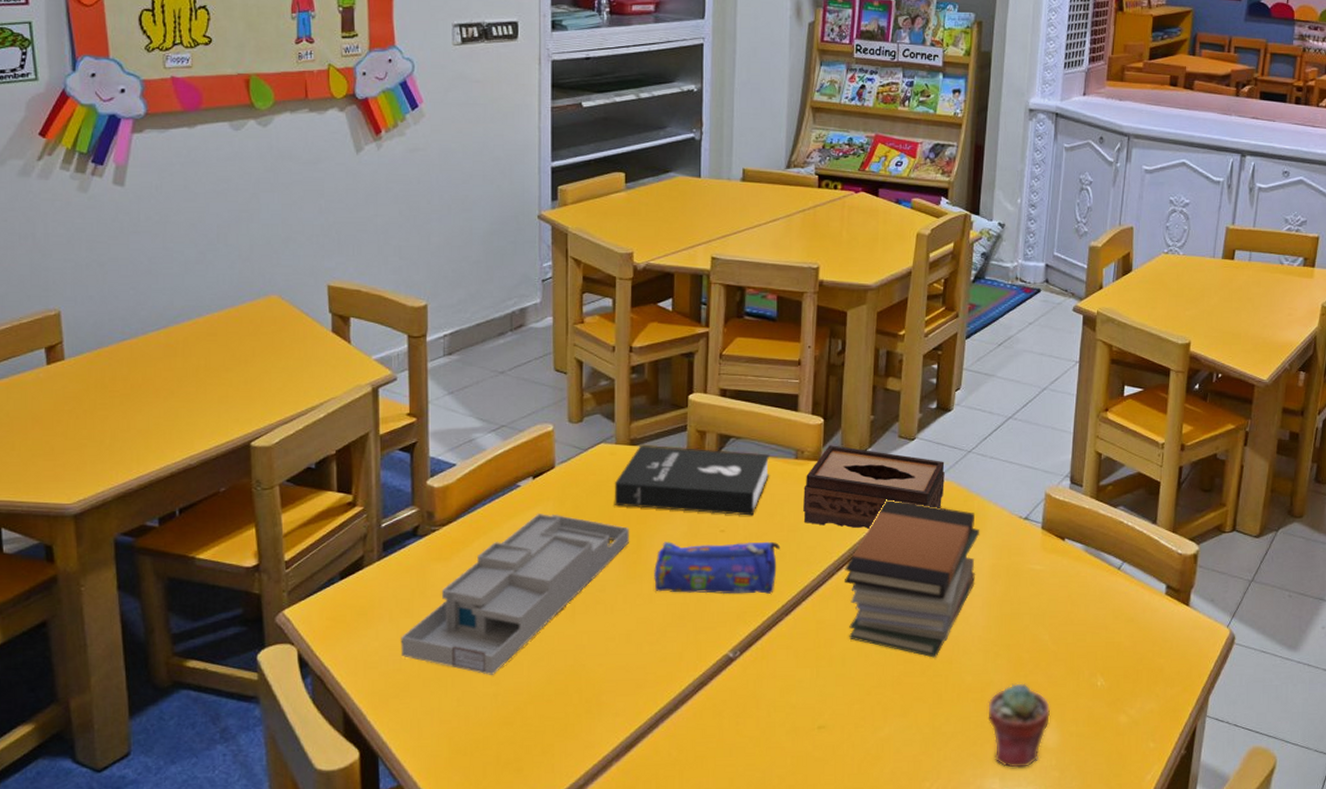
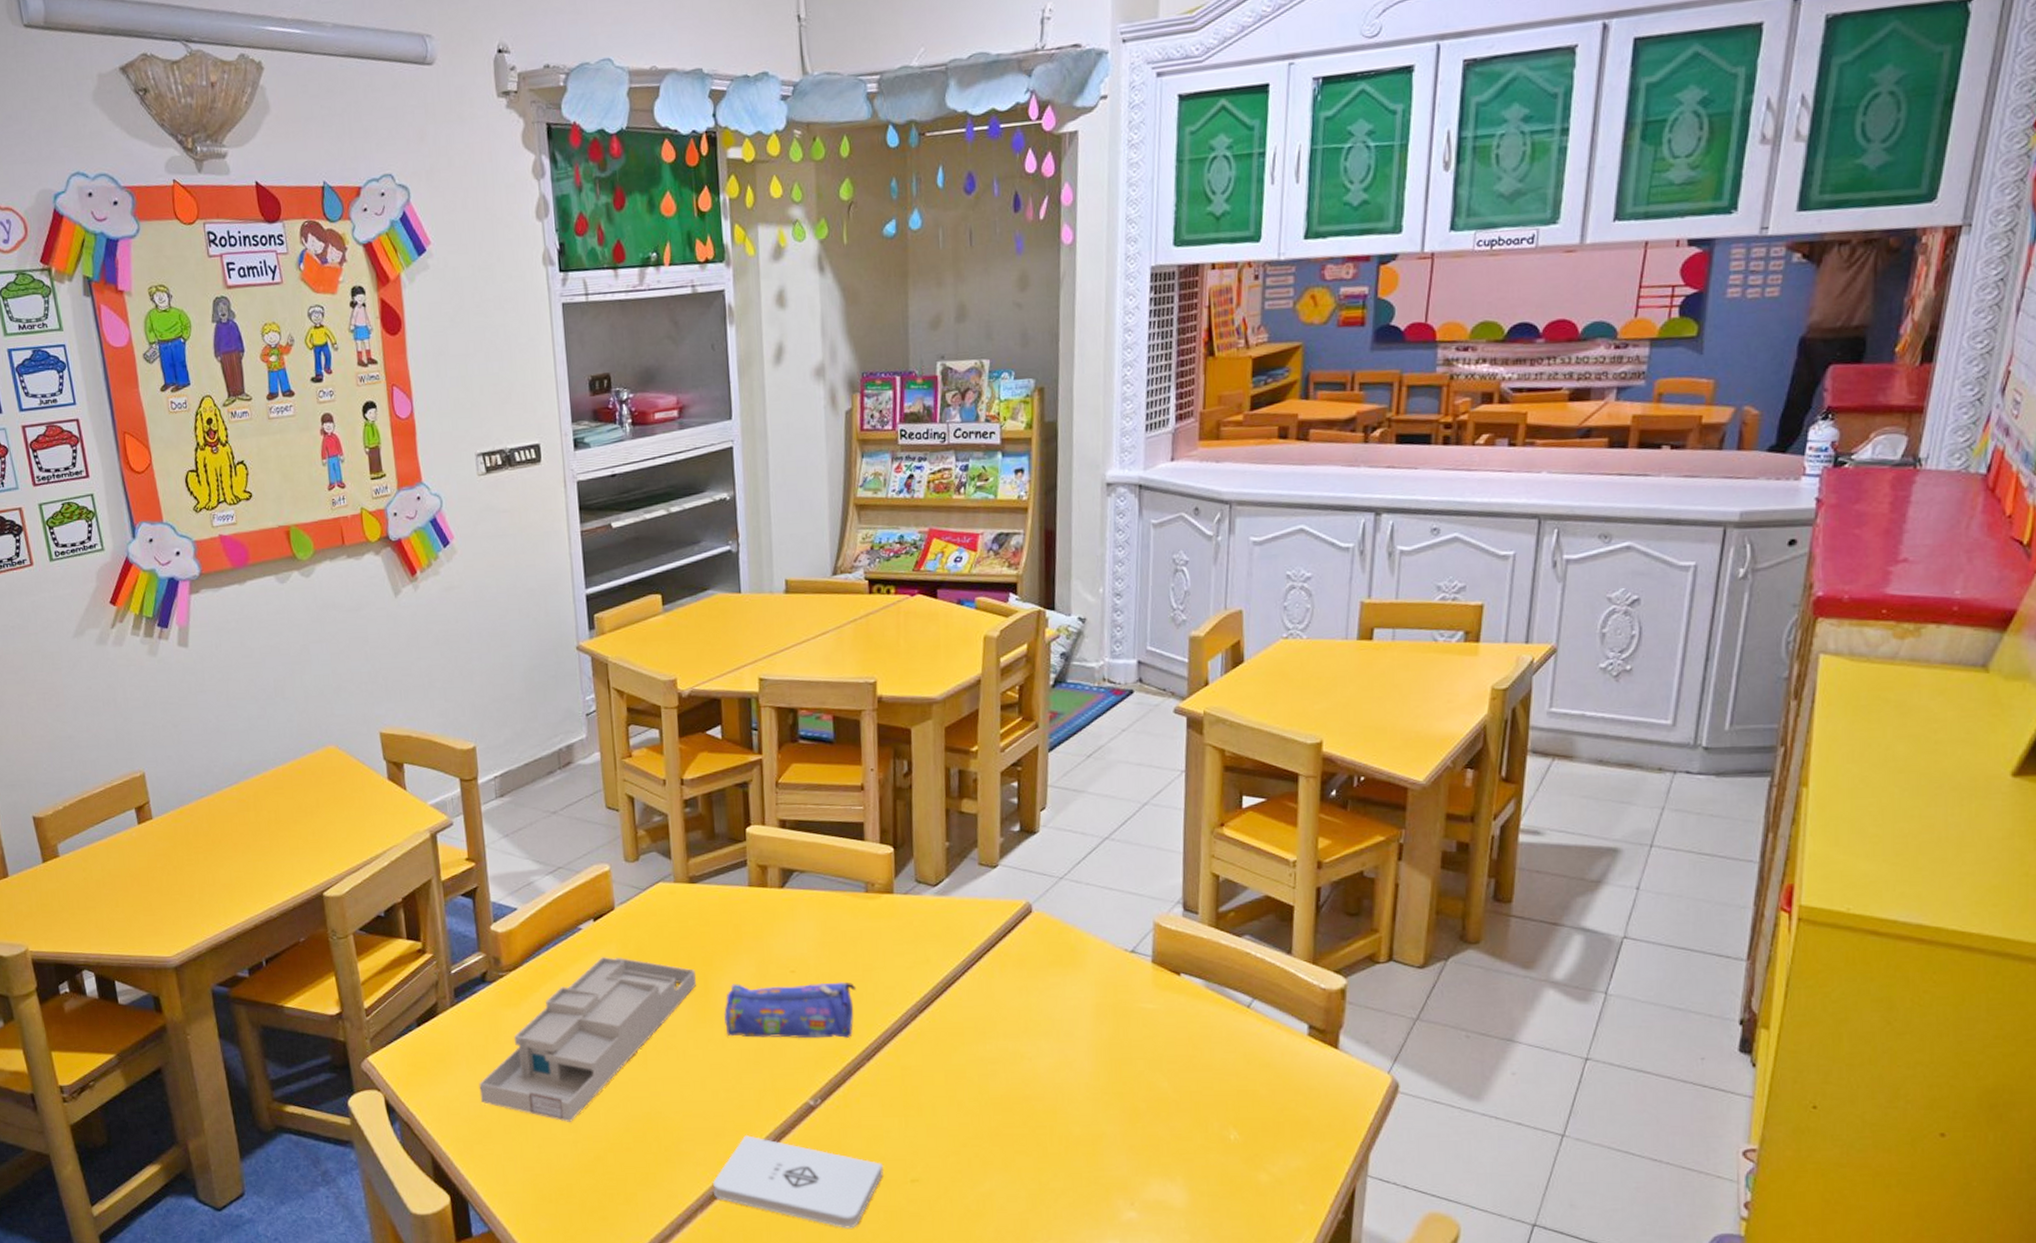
booklet: present [614,444,770,516] -> none [677,882,838,955]
notepad: none [629,686,794,774] -> present [712,1135,884,1229]
tissue box: present [803,445,945,529] -> none [877,876,1035,966]
book stack: present [845,499,979,658] -> none [928,933,1079,1107]
potted succulent: present [988,683,1051,769] -> none [1101,1136,1176,1230]

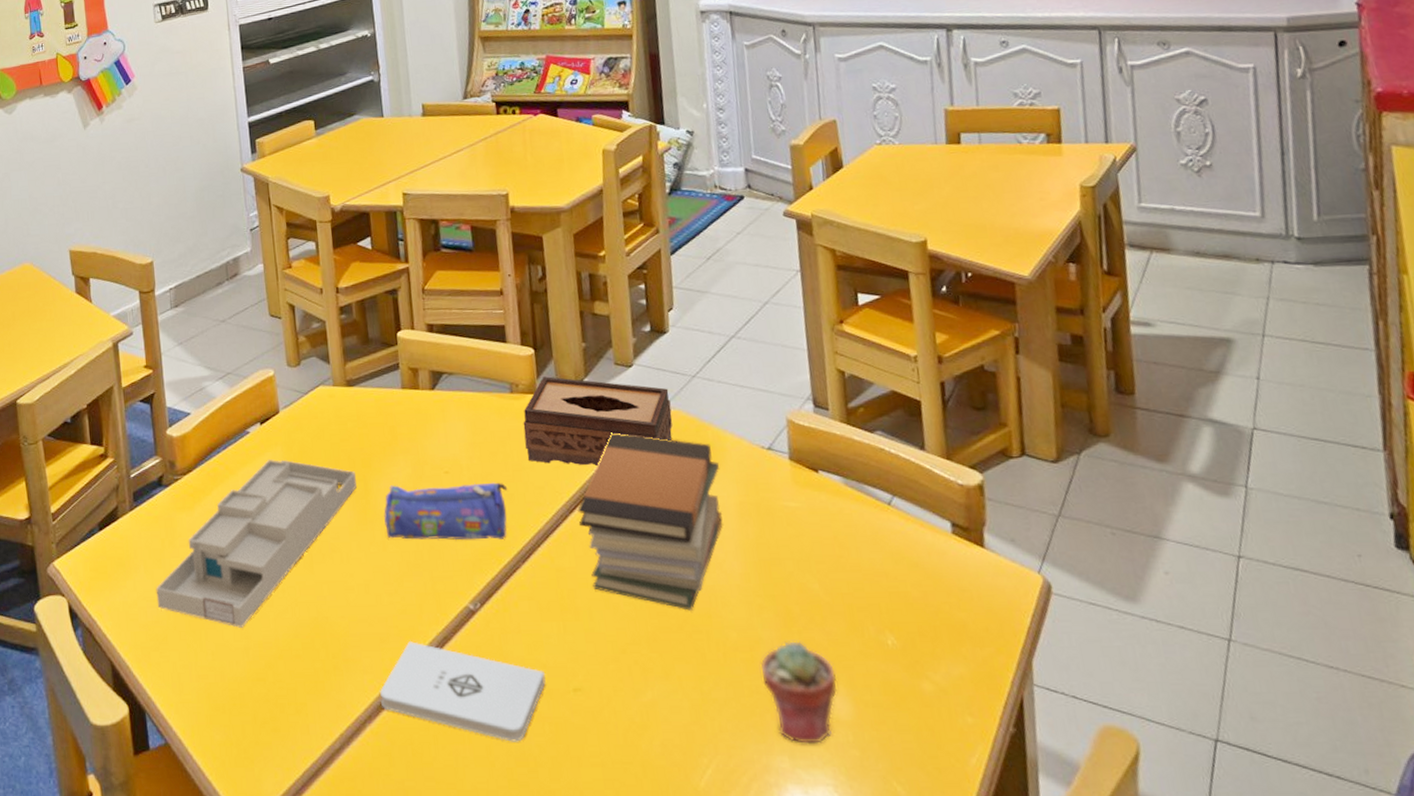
tissue box: none [877,876,1035,966] -> present [523,376,673,466]
book stack: none [928,933,1079,1107] -> present [578,432,723,611]
potted succulent: none [1101,1136,1176,1230] -> present [760,641,838,745]

